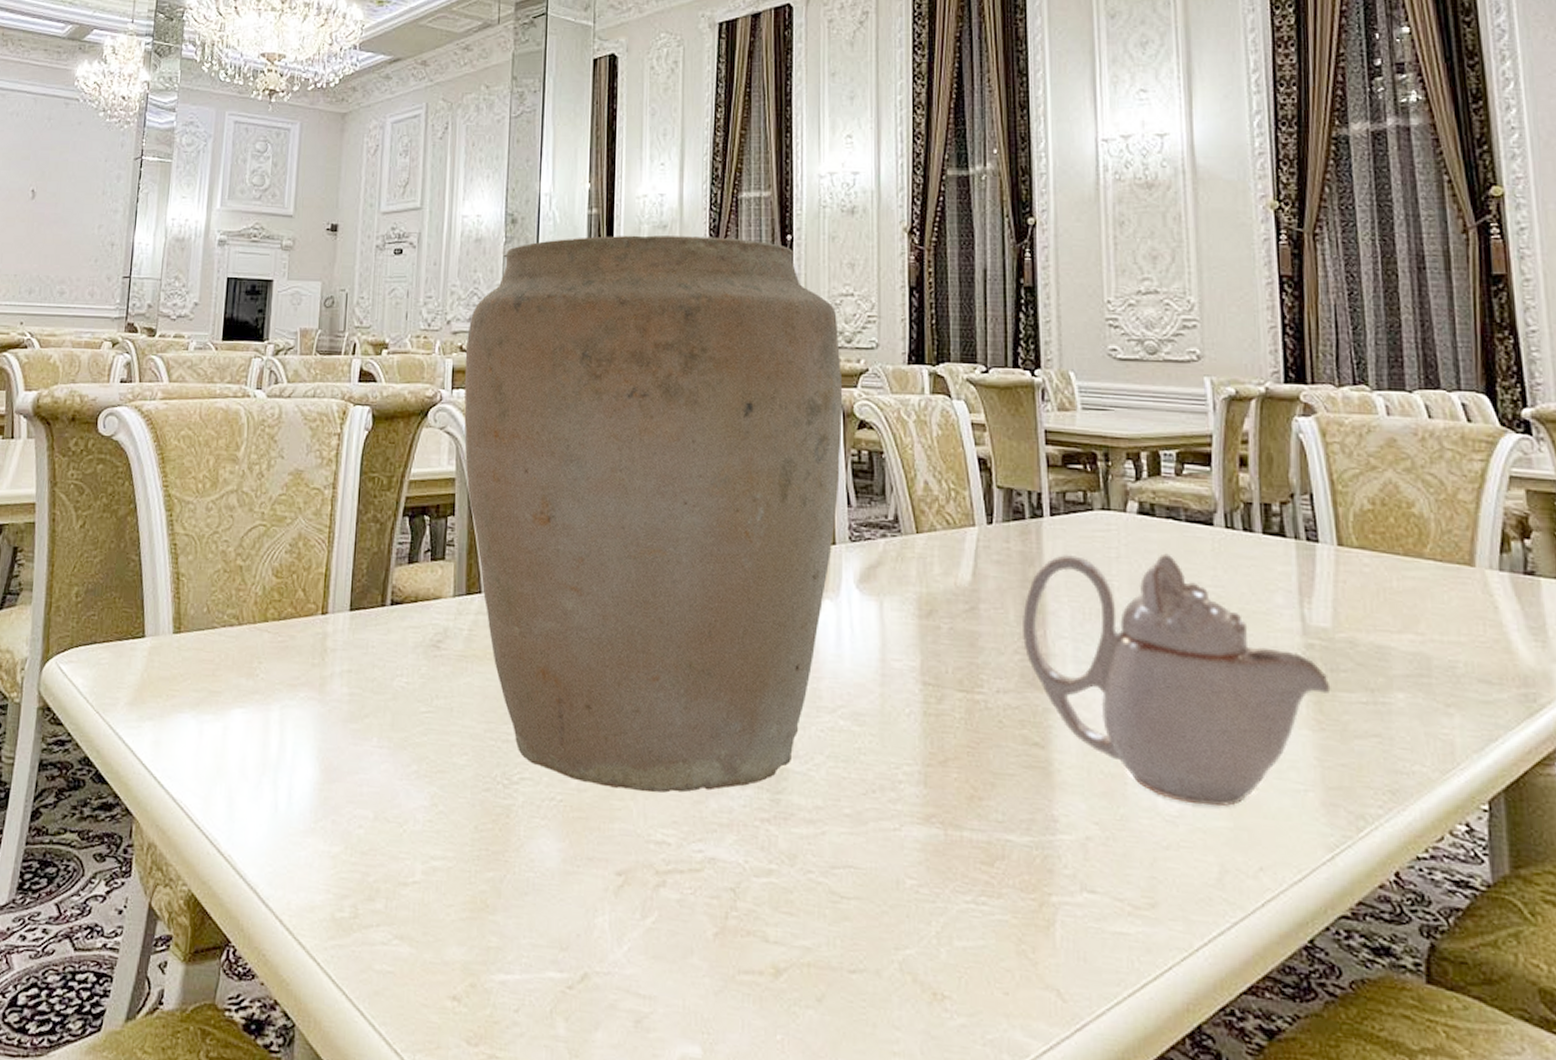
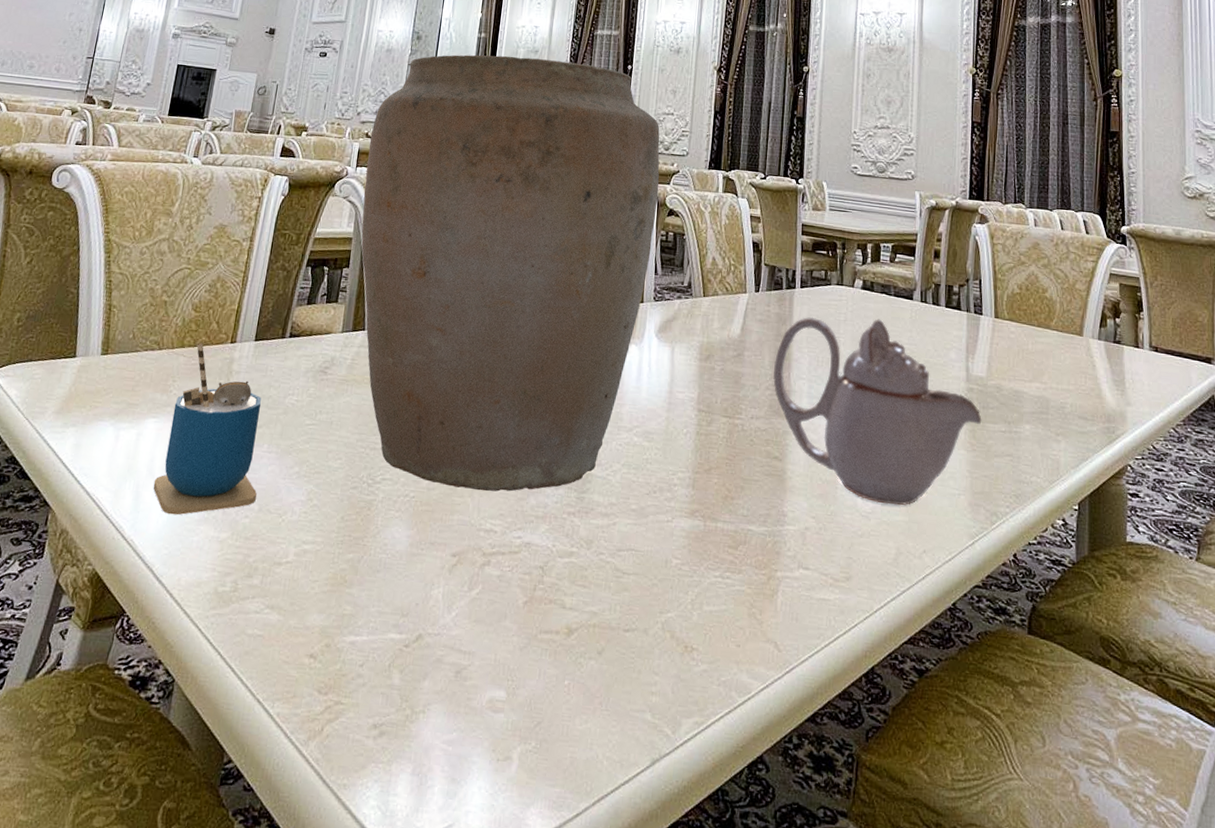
cup: none [248,615,370,826] -> present [153,343,262,515]

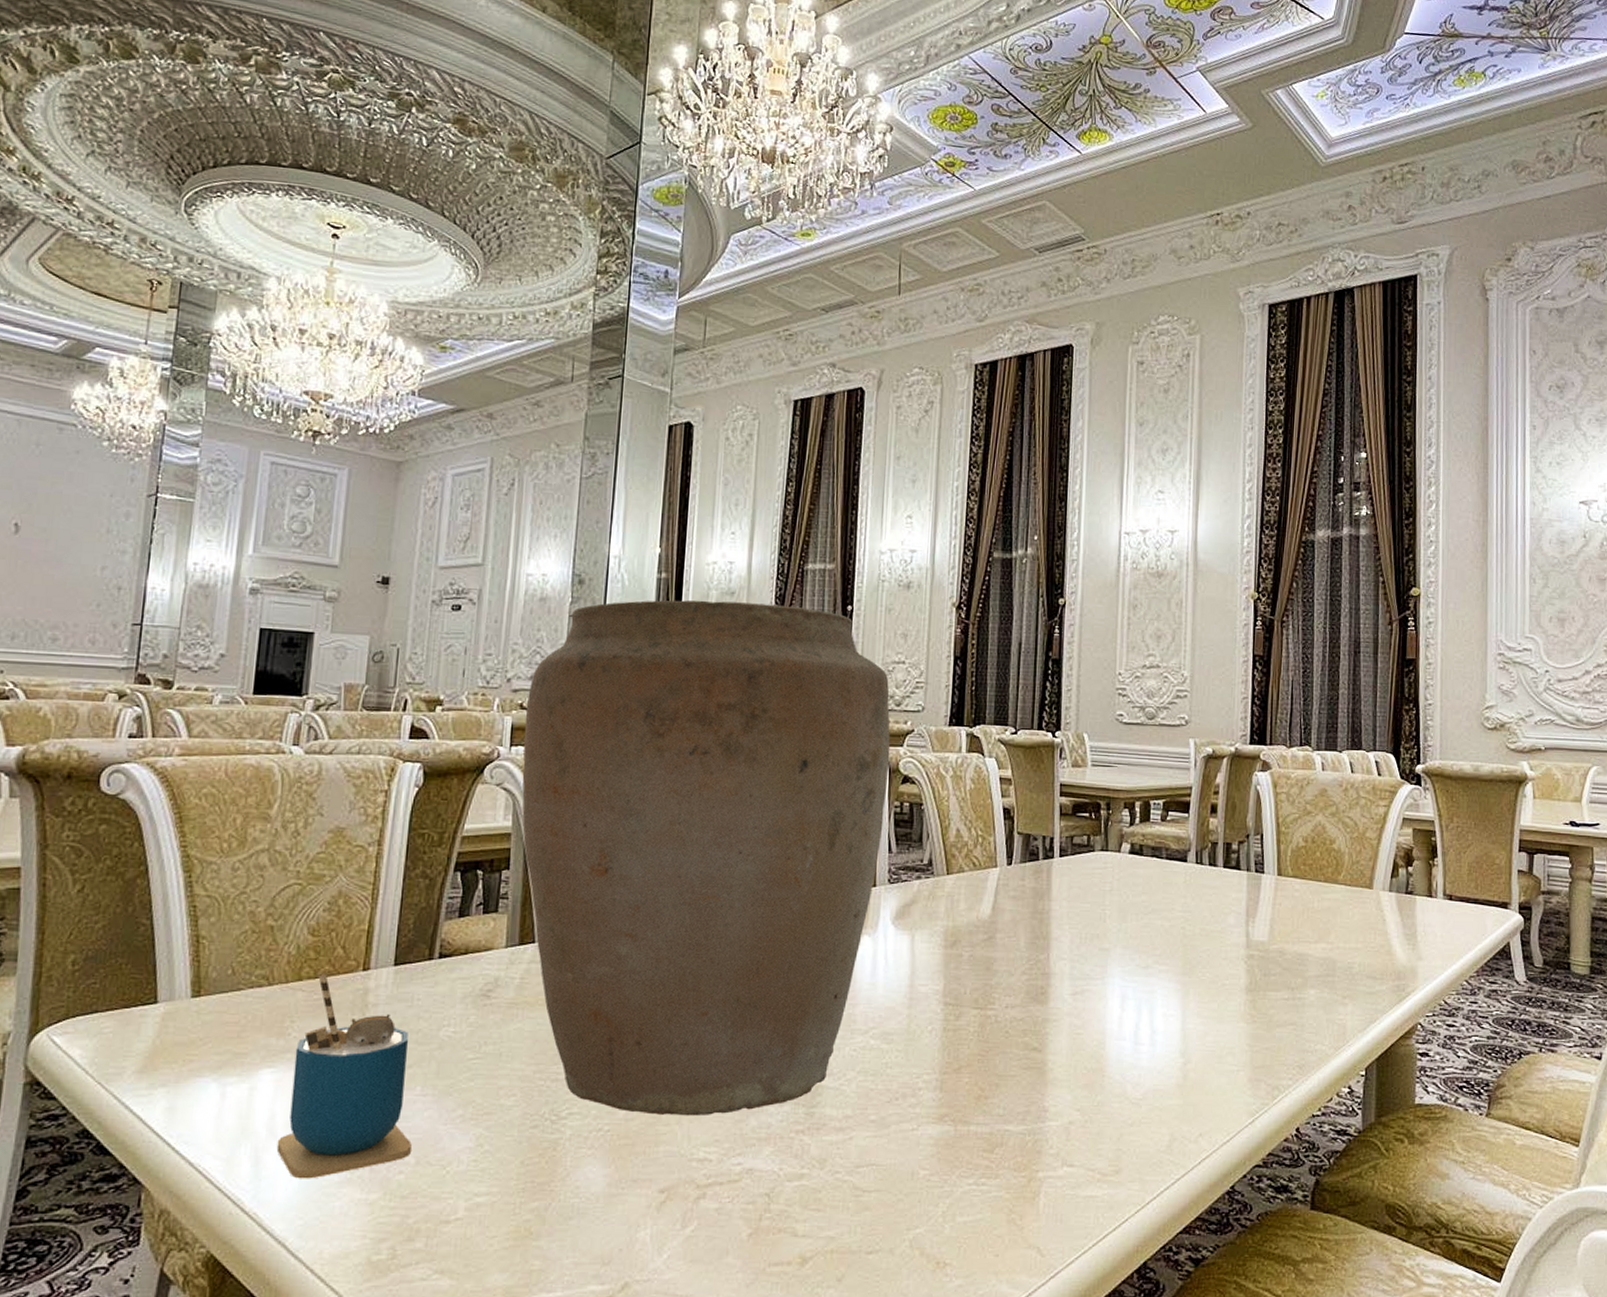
teapot: present [773,316,982,506] -> none [1030,886,1263,1089]

